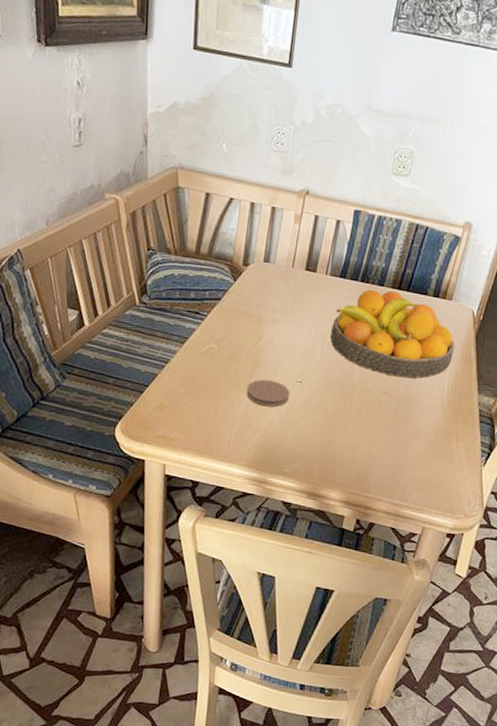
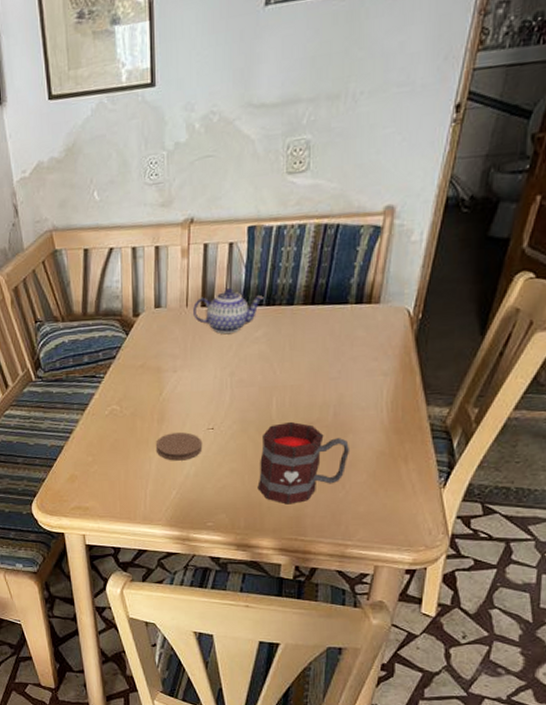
teapot: none [297,259,360,300] -> present [193,288,264,334]
fruit bowl: present [330,289,455,378] -> none [239,307,390,404]
mug: none [333,387,415,462] -> present [257,421,350,505]

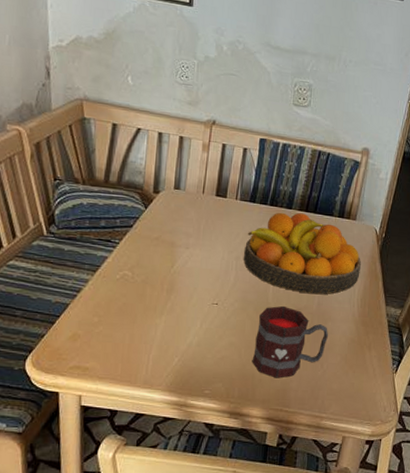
coaster: present [155,432,203,461] -> none [162,303,207,330]
teapot: present [193,288,264,334] -> none [208,185,269,224]
fruit bowl: none [239,307,390,404] -> present [244,212,362,295]

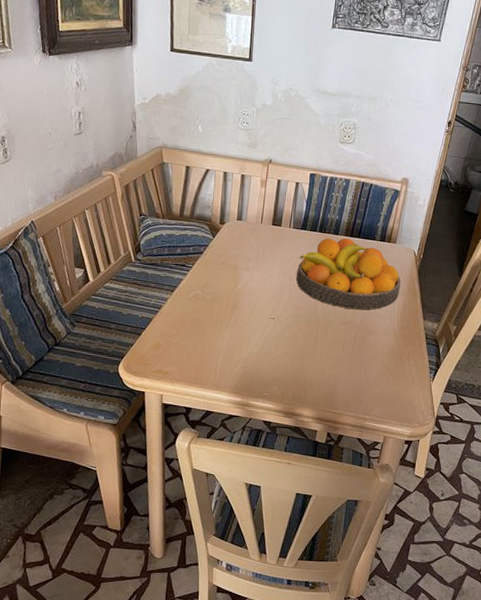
mug: present [252,305,329,378] -> none [303,320,372,384]

